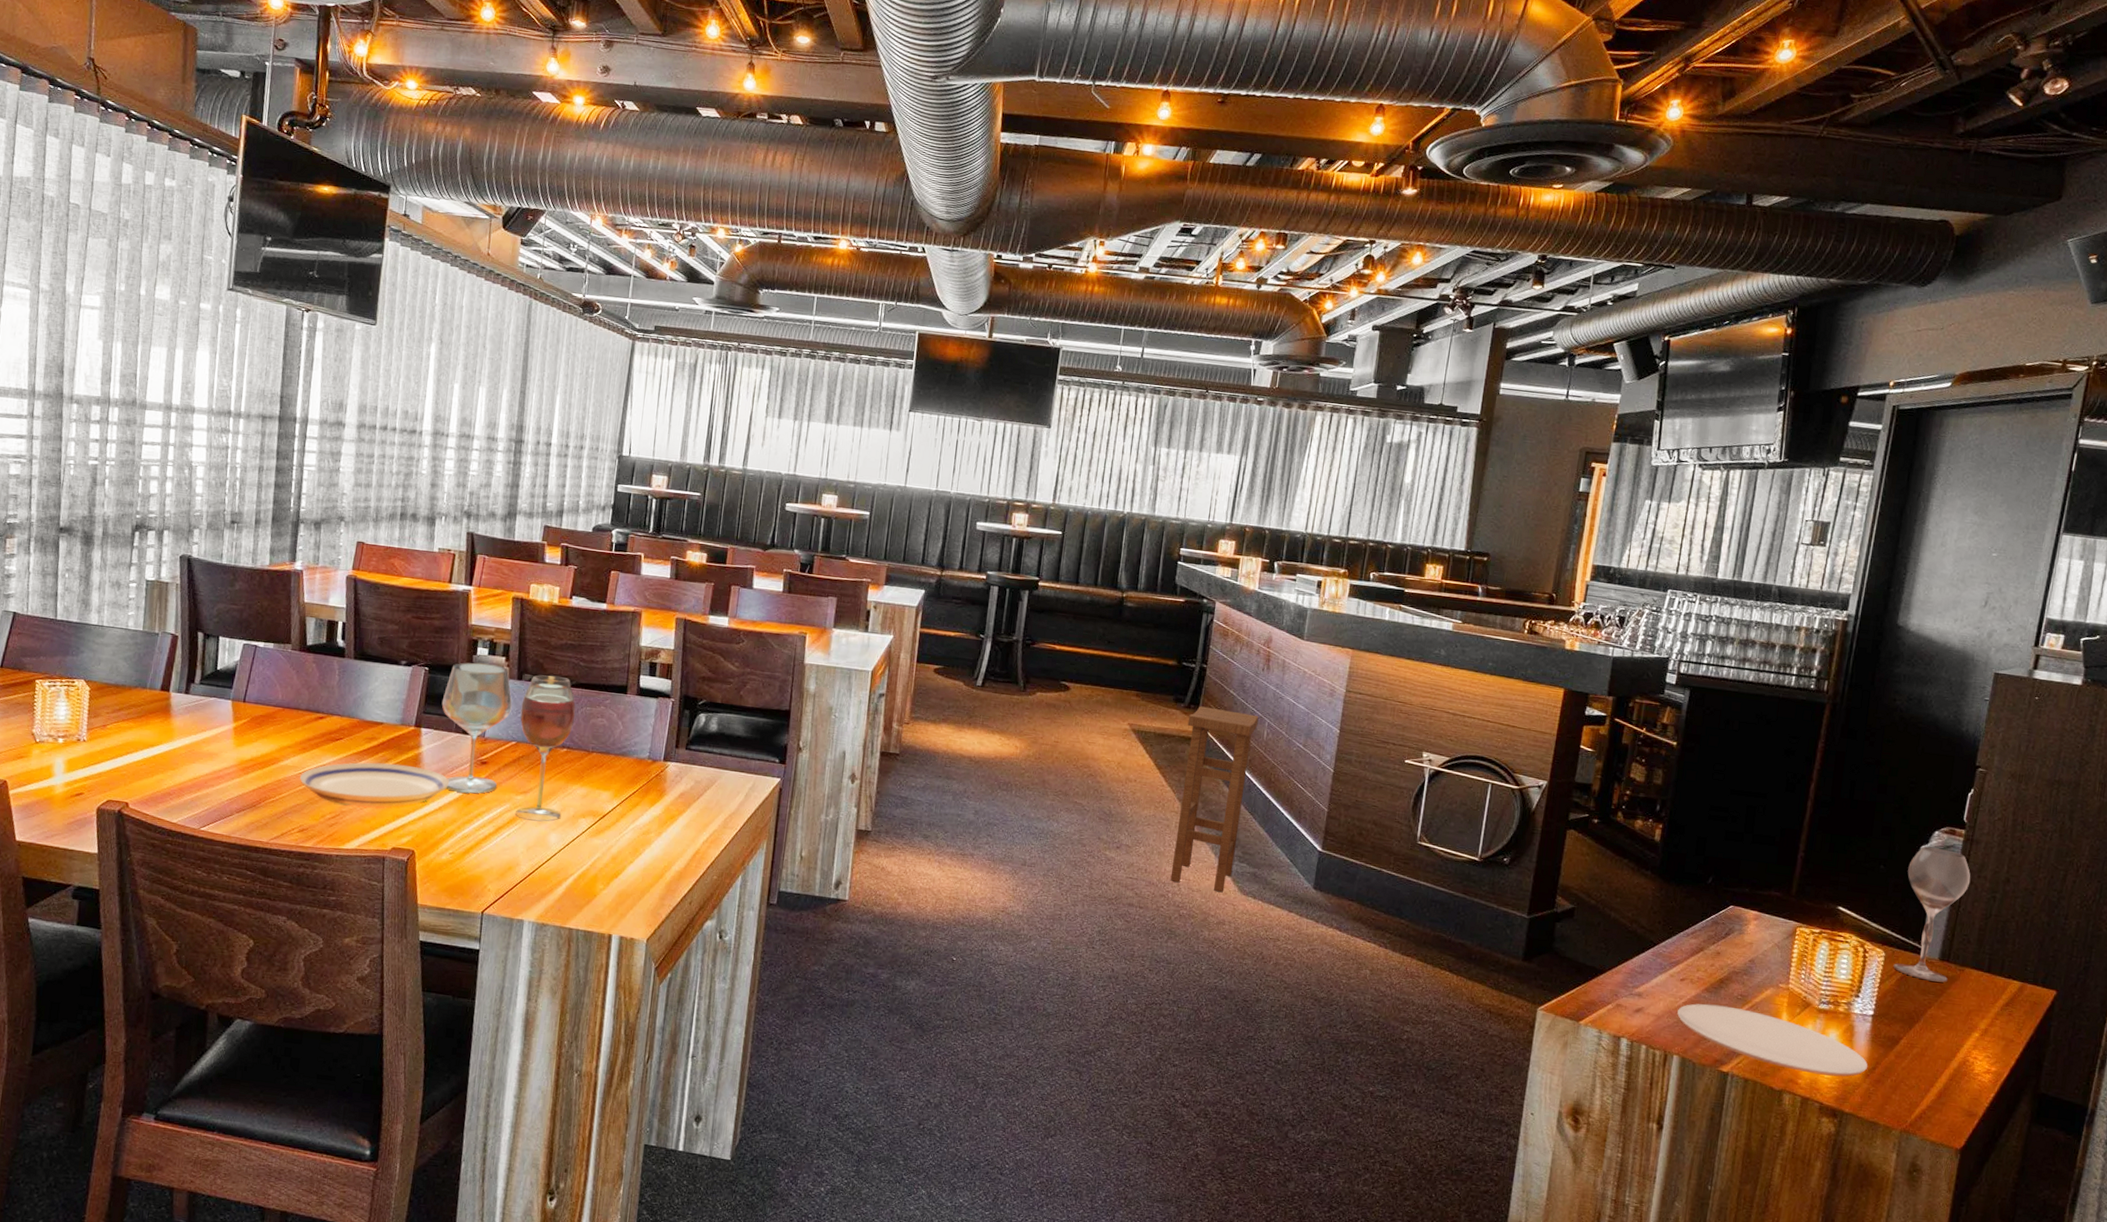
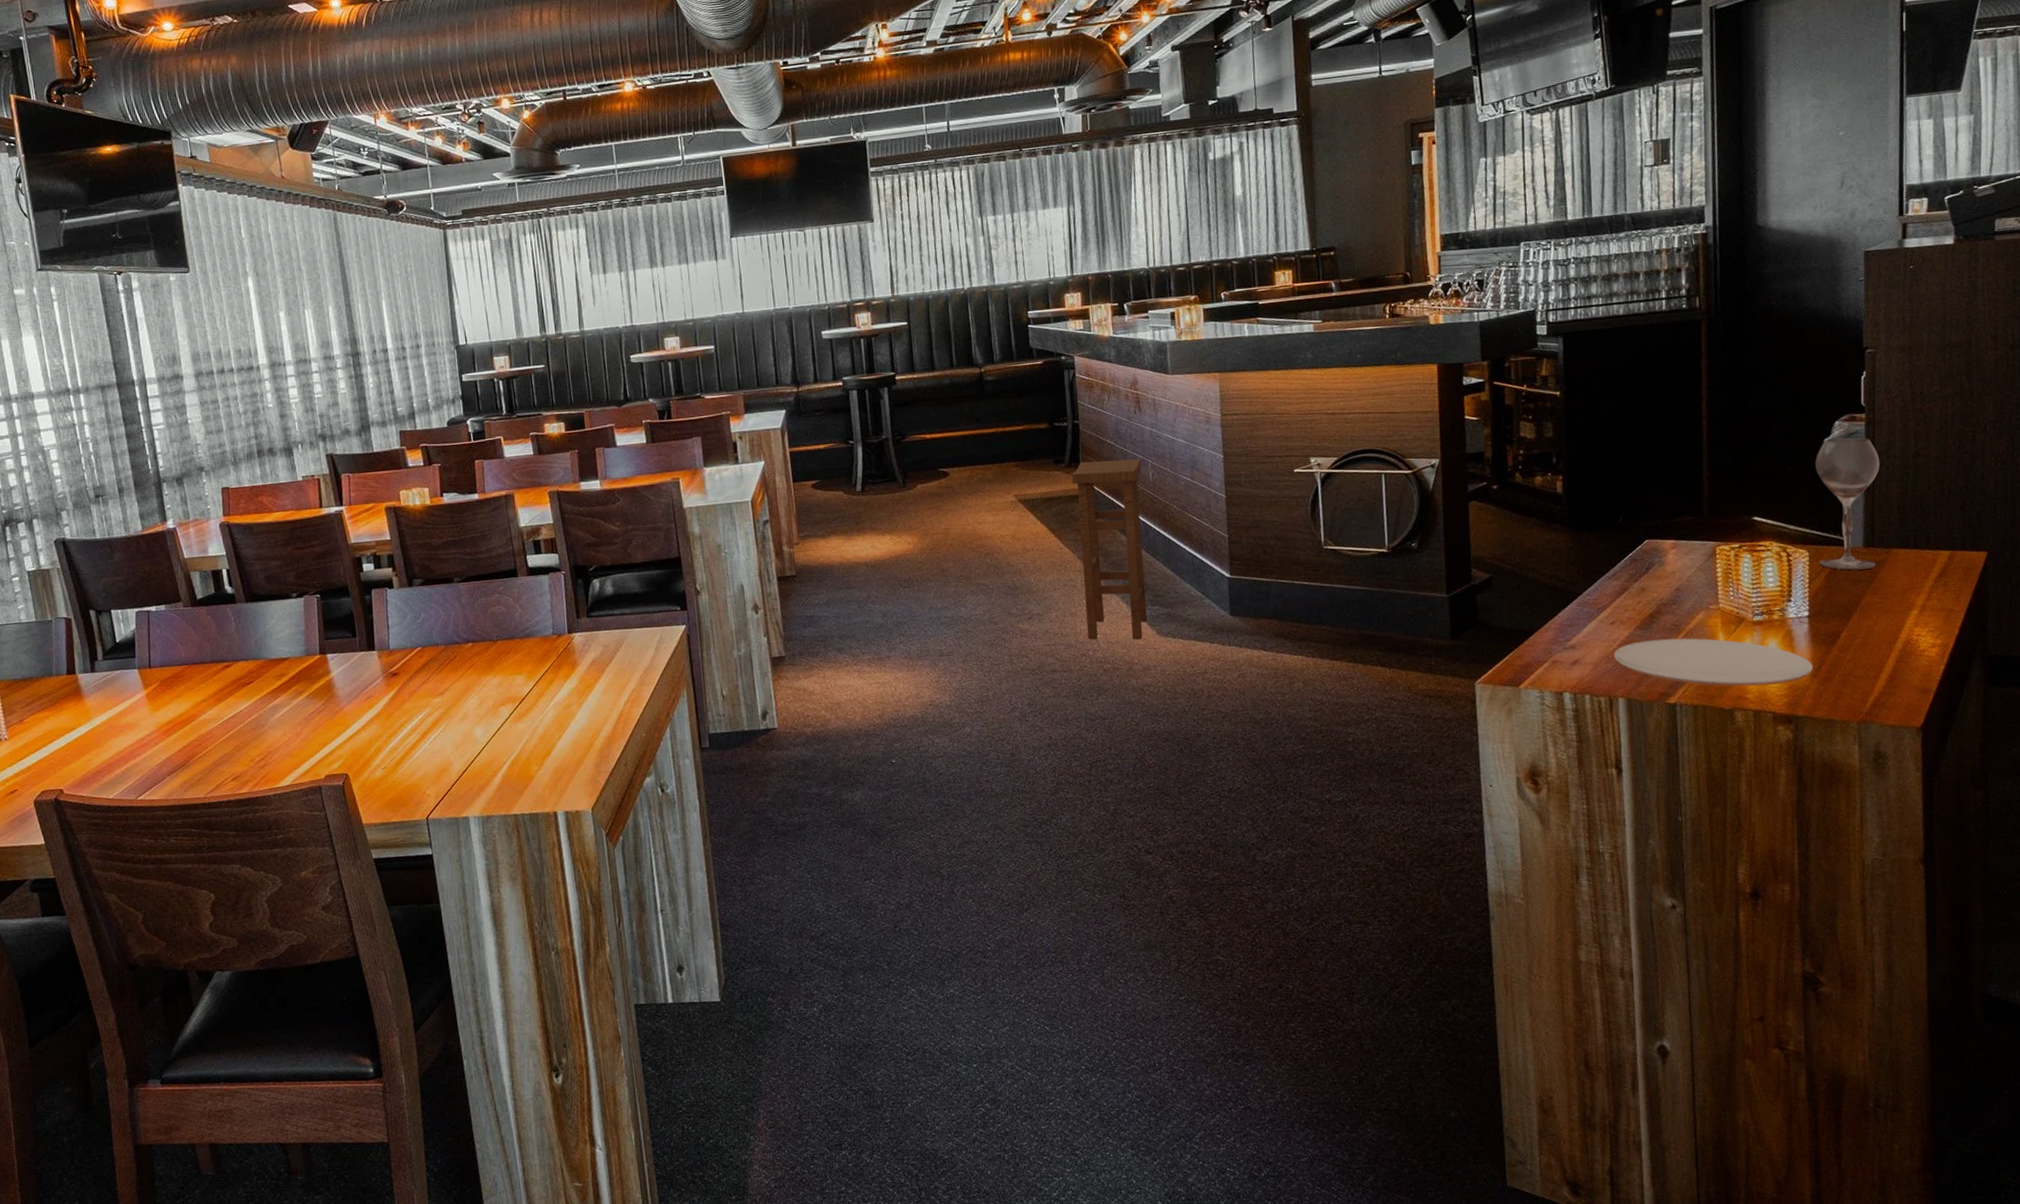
plate: present [300,762,450,808] -> none [221,692,366,745]
wine glass: present [441,662,512,794] -> none [340,576,413,709]
wineglass: present [515,675,576,822] -> none [418,574,482,721]

